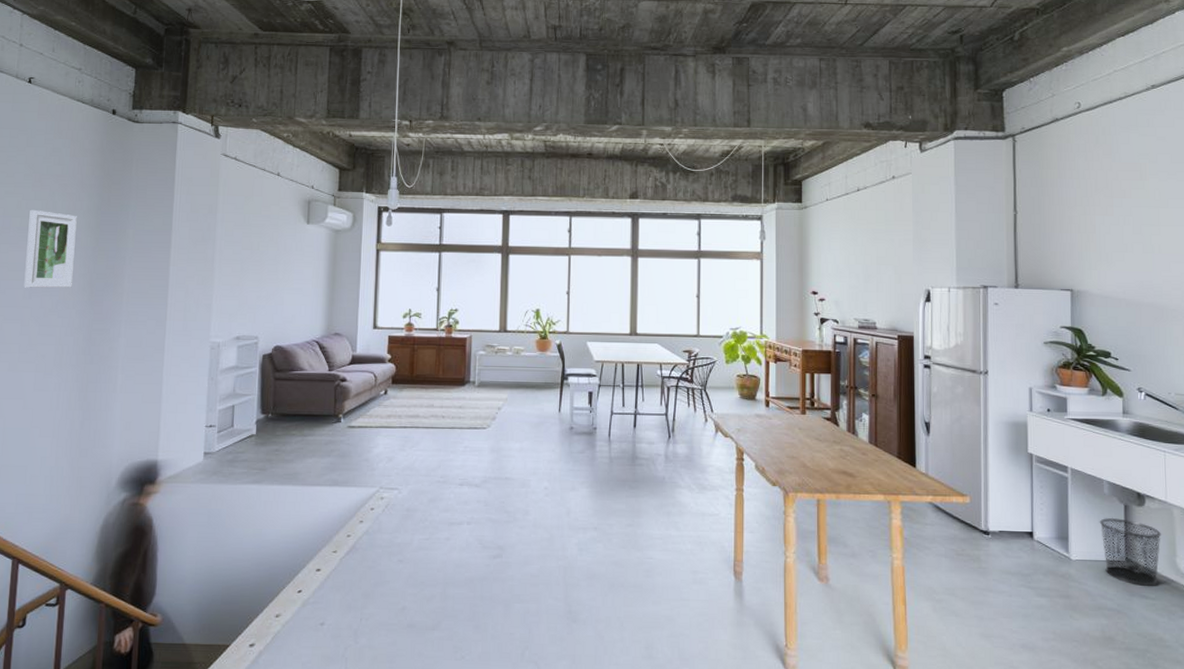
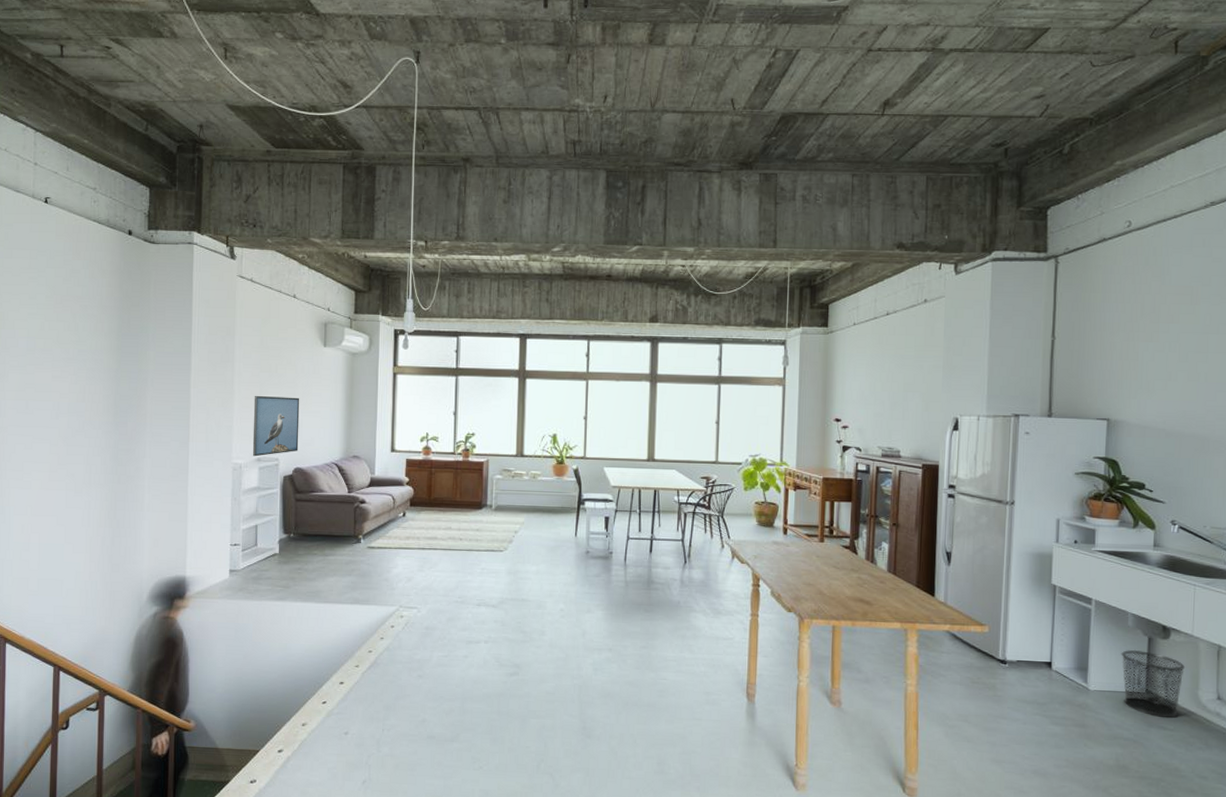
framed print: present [24,209,77,288] -> none [51,331,99,409]
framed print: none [231,274,282,335] -> present [252,396,300,457]

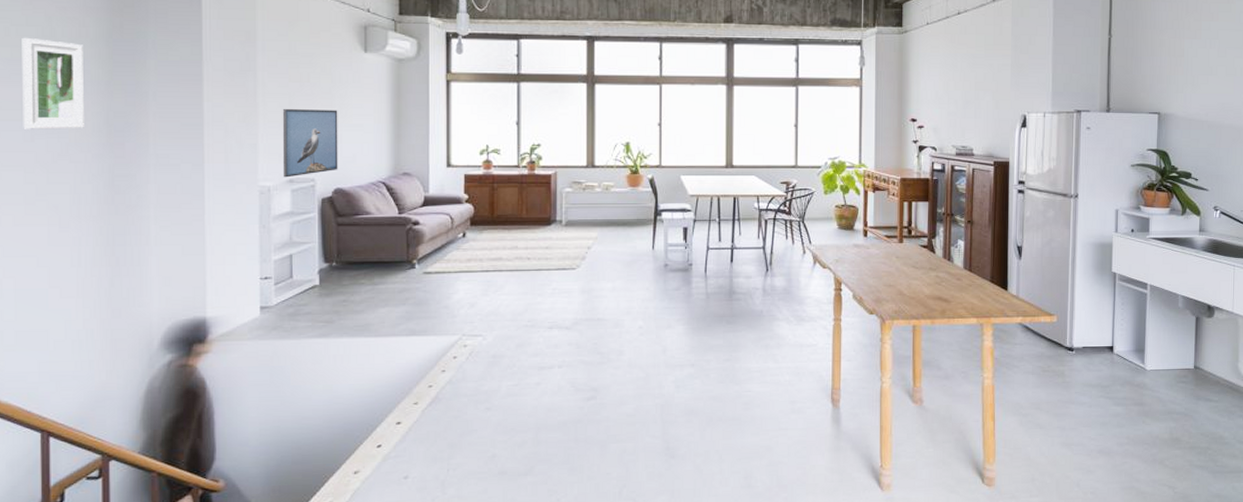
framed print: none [51,331,99,409] -> present [22,37,84,129]
waste bin: present [1121,649,1185,718] -> none [1173,329,1227,390]

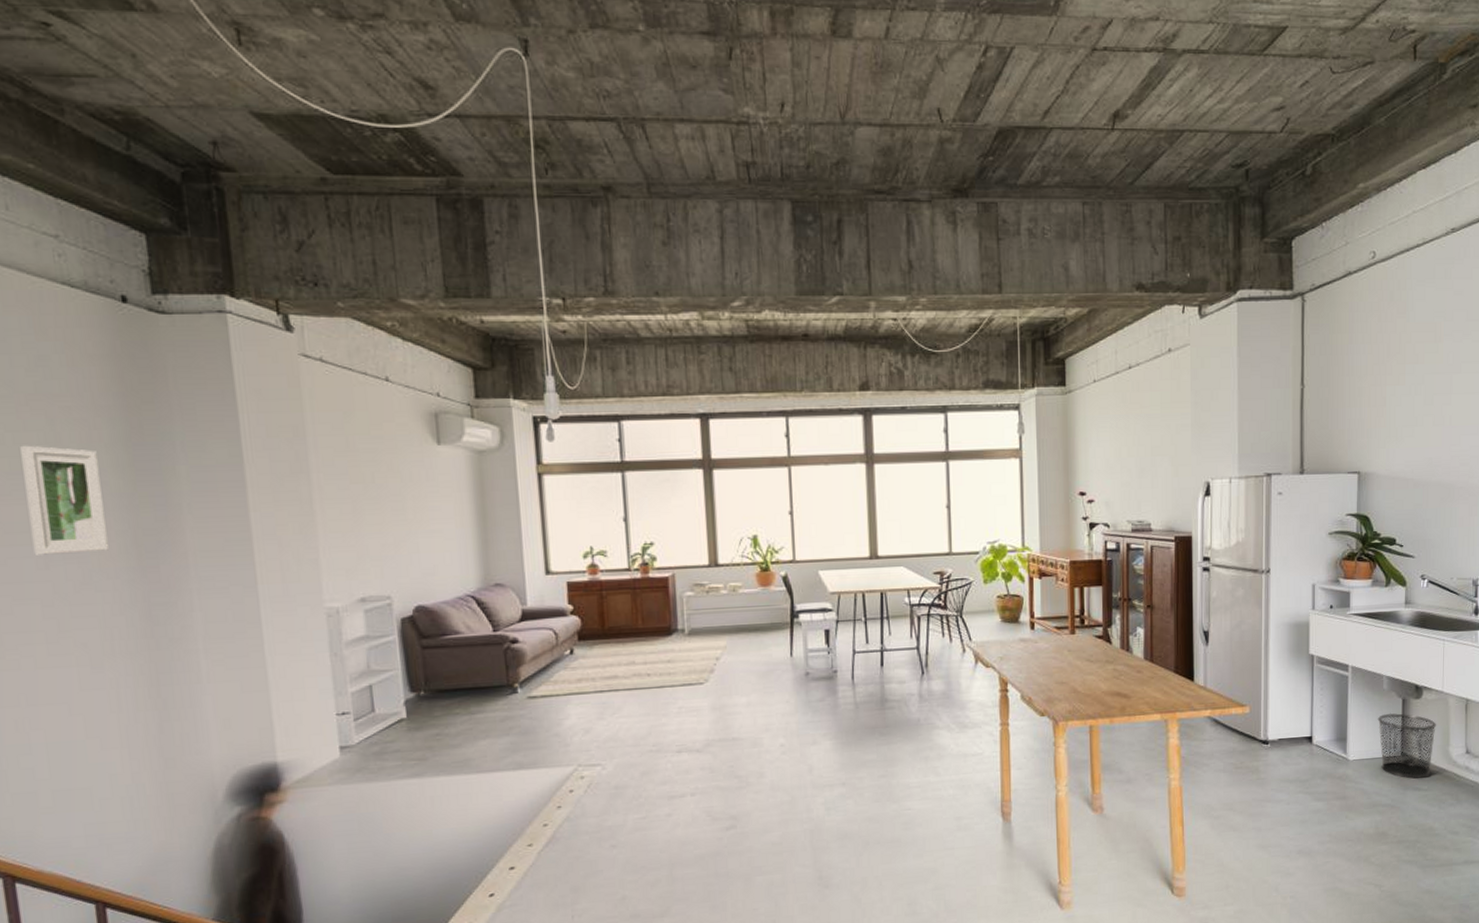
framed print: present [282,109,338,178] -> none [345,514,418,597]
waste bin: none [1173,329,1227,390] -> present [1377,713,1436,779]

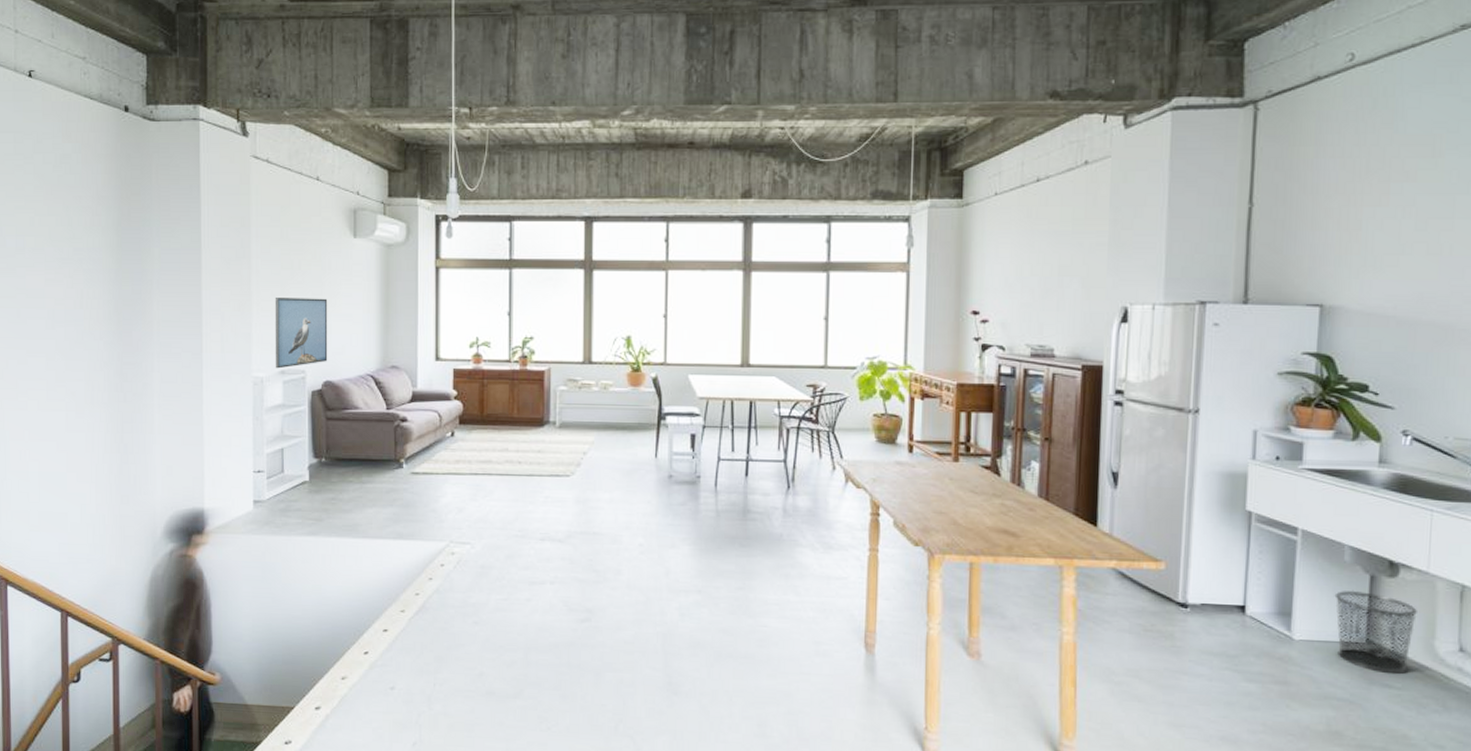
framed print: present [20,445,108,555] -> none [44,227,97,317]
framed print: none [345,514,418,597] -> present [274,298,328,369]

